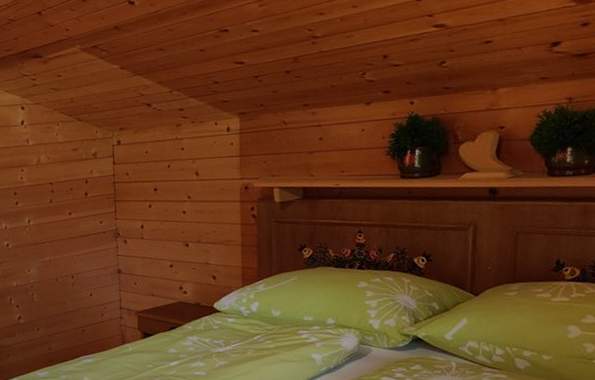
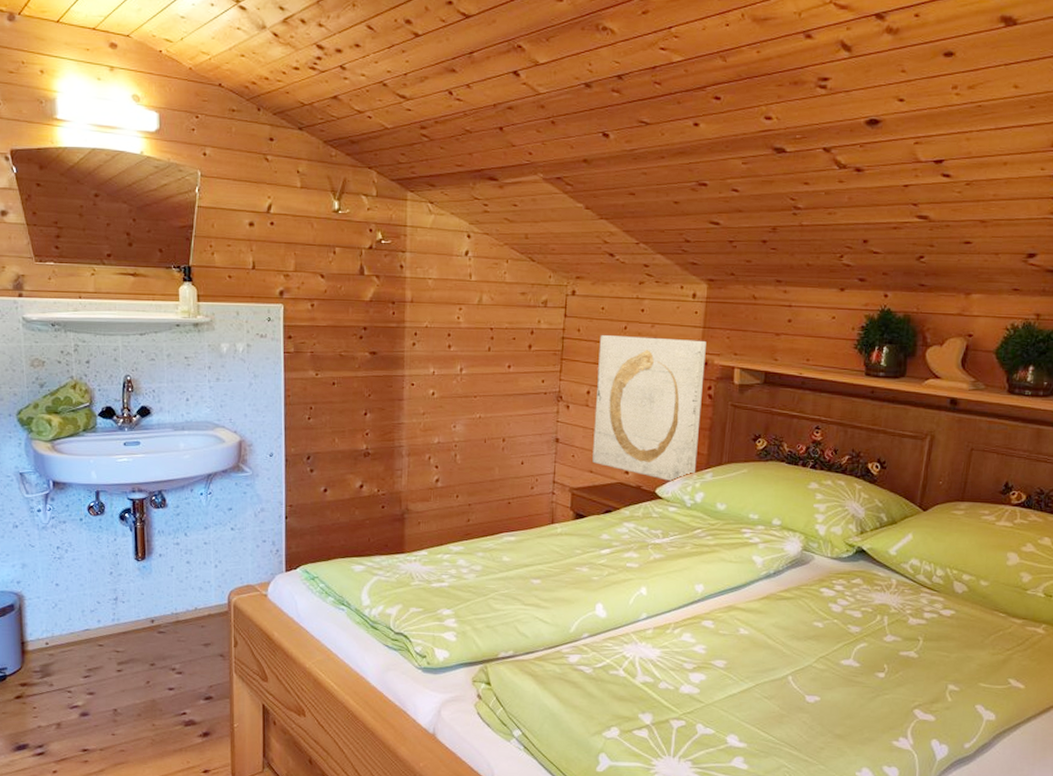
wall art: none [147,167,249,296] -> present [592,335,706,482]

